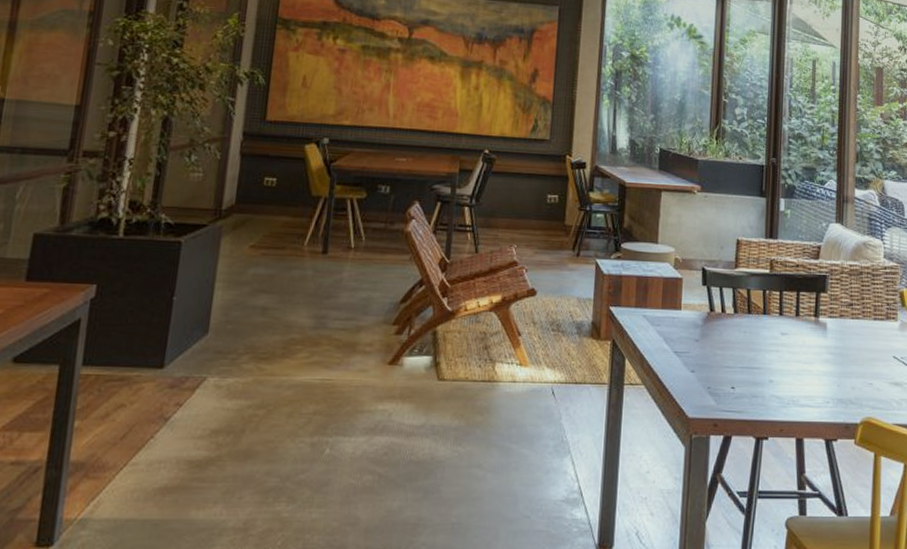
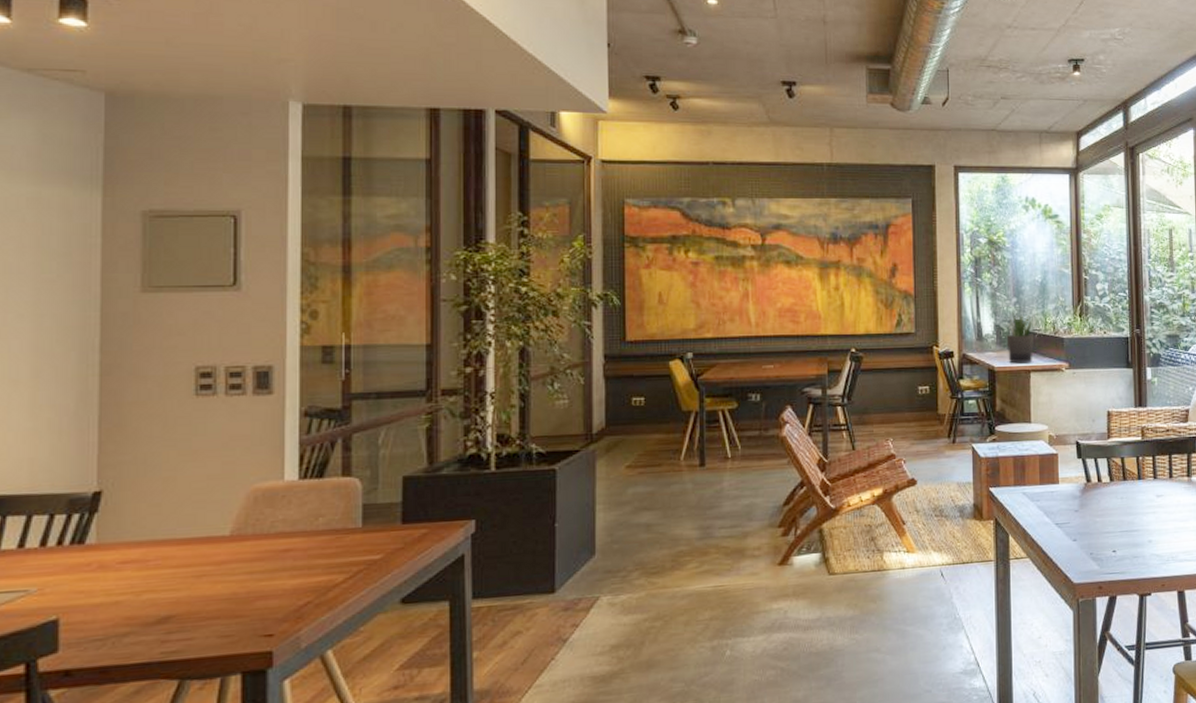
planter: none [640,128,669,182] -> present [1006,312,1035,364]

